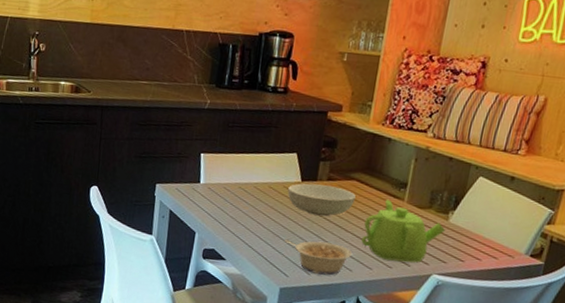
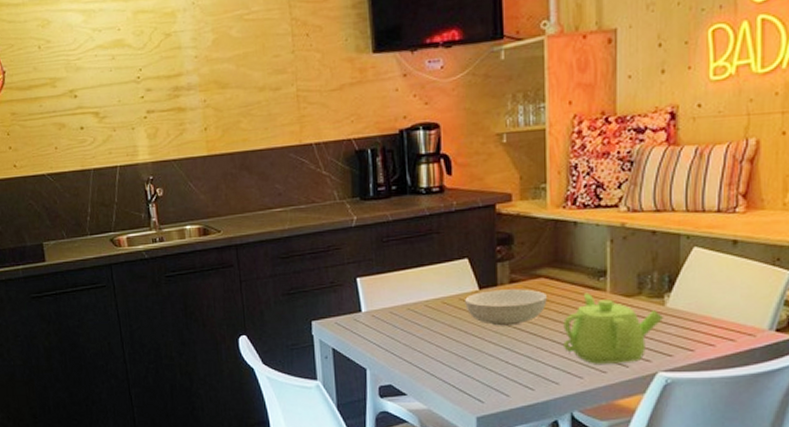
legume: present [284,239,353,276] -> none [472,355,556,394]

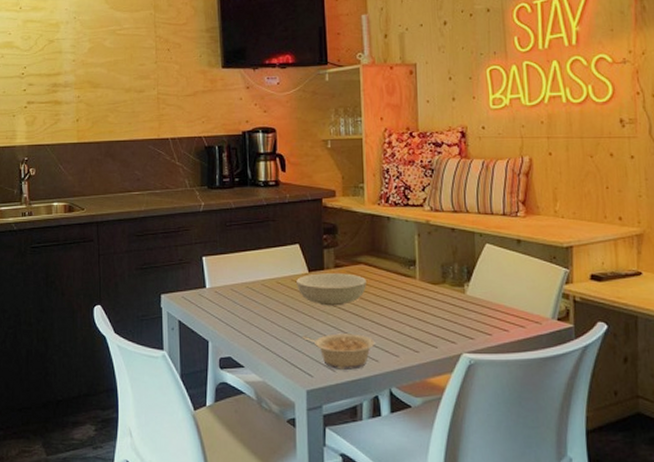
legume: none [472,355,556,394] -> present [302,333,375,370]
teapot: present [563,292,664,364] -> none [381,279,465,344]

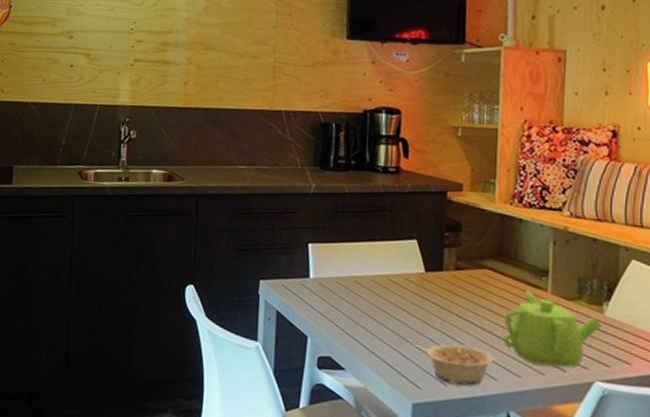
serving bowl: present [297,273,366,306] -> none [411,274,490,313]
teapot: none [381,279,465,344] -> present [504,290,603,368]

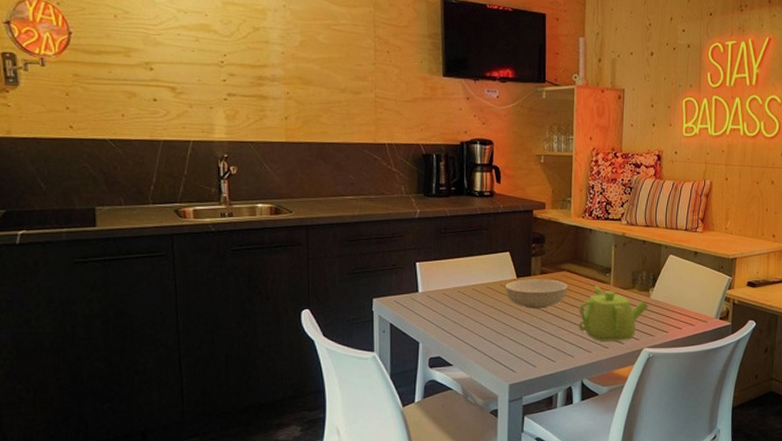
serving bowl: none [411,274,490,313] -> present [505,279,568,309]
legume: present [412,342,495,386] -> none [508,333,572,365]

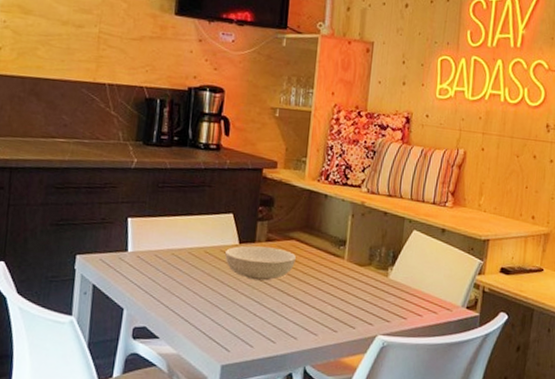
teapot: present [578,285,649,341] -> none [304,258,387,325]

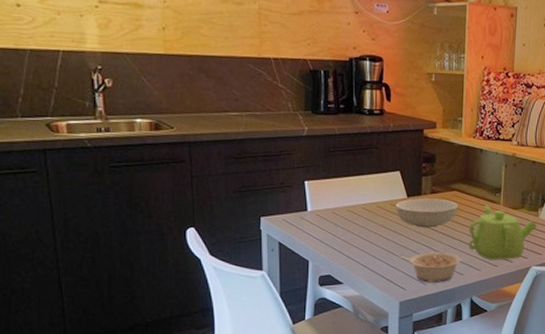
legume: none [224,308,296,346] -> present [398,252,462,283]
teapot: none [304,258,387,325] -> present [468,204,538,260]

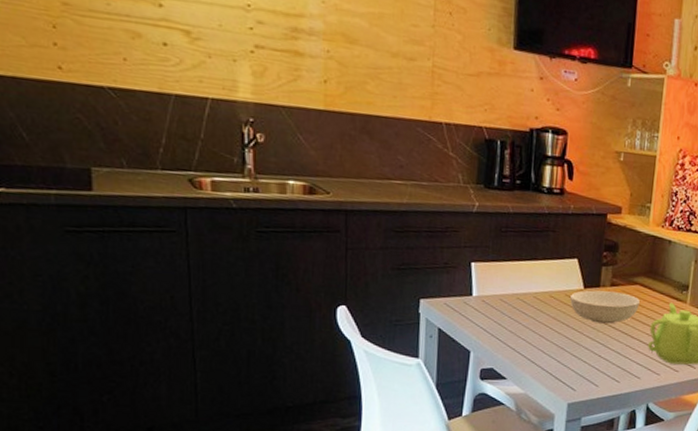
legume: present [398,252,462,283] -> none [569,350,640,385]

